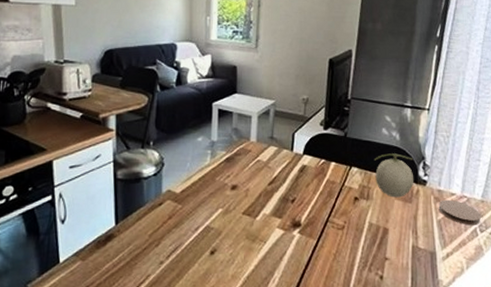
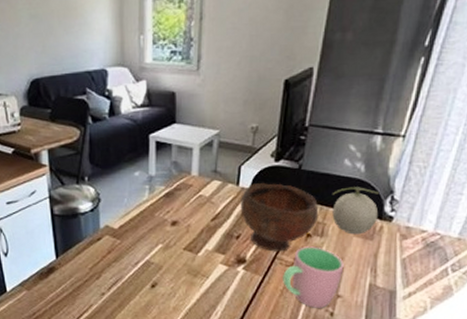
bowl: none [295,148,364,216] -> present [240,182,319,253]
cup: none [335,209,389,272] -> present [283,246,344,308]
coaster: present [438,199,482,225] -> none [404,237,456,265]

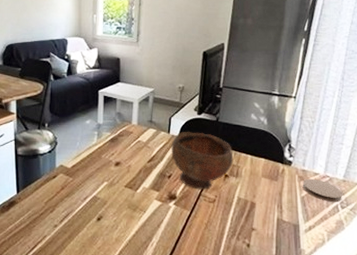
cup: present [283,246,344,308] -> none [207,185,256,240]
fruit: present [332,187,380,235] -> none [244,136,280,176]
coaster: none [404,237,456,265] -> present [302,178,343,202]

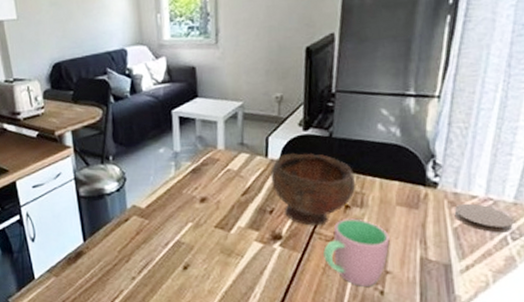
cup: none [207,185,256,240] -> present [323,218,390,286]

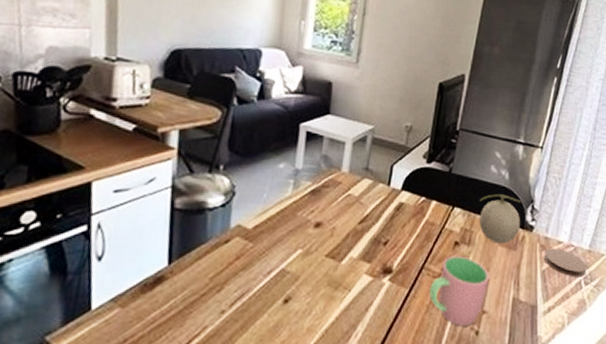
bowl: present [271,152,356,227] -> none [390,184,467,262]
fruit: none [369,152,420,204] -> present [479,194,522,244]

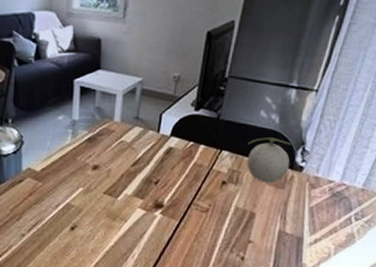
cup: present [429,256,489,326] -> none [198,193,256,253]
coaster: present [544,248,588,277] -> none [312,186,360,214]

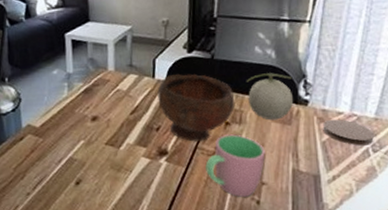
bowl: none [160,130,235,199] -> present [157,73,236,143]
cup: none [198,193,256,253] -> present [205,134,265,197]
coaster: none [312,186,360,214] -> present [323,119,375,146]

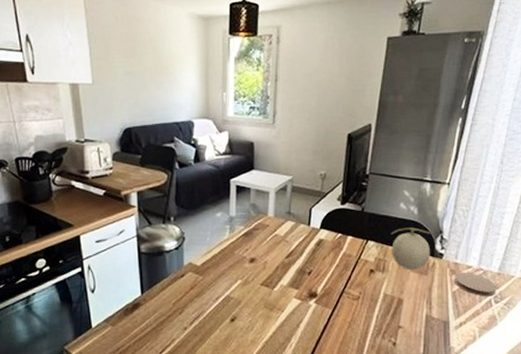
bowl: present [157,73,236,143] -> none [312,223,380,287]
cup: present [205,134,265,197] -> none [350,281,403,339]

